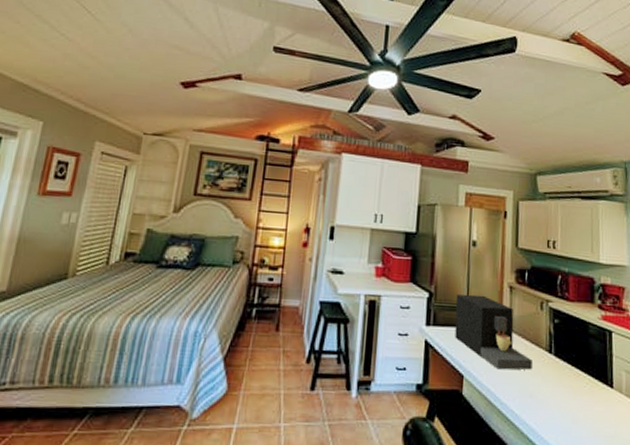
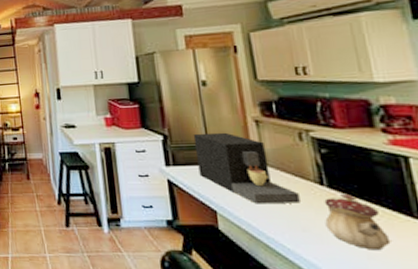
teapot: none [547,363,590,416] -> present [324,195,391,251]

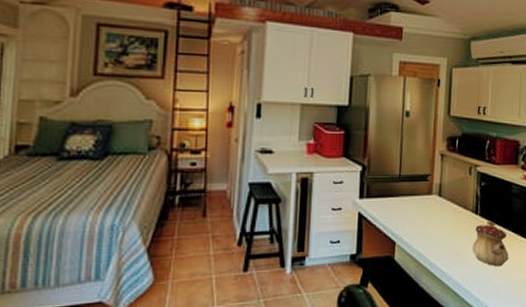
coffee maker: present [193,132,300,204] -> none [387,165,460,234]

